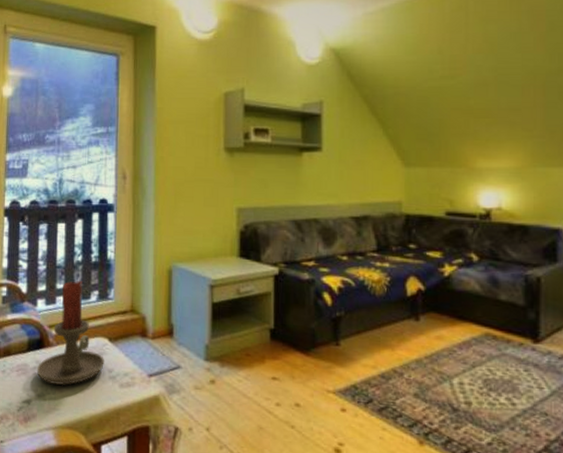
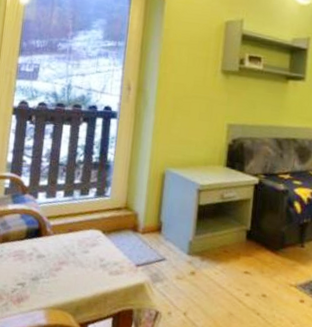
candle holder: present [36,281,105,385] -> none [32,178,98,271]

